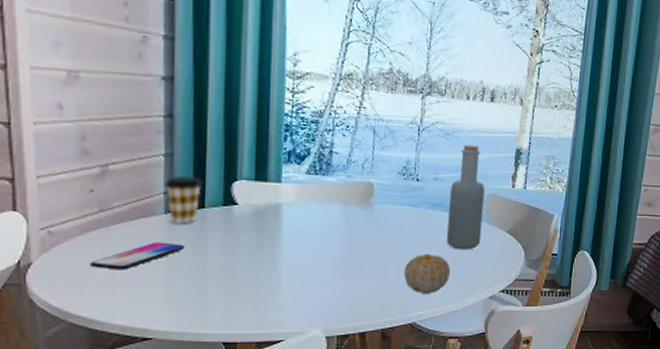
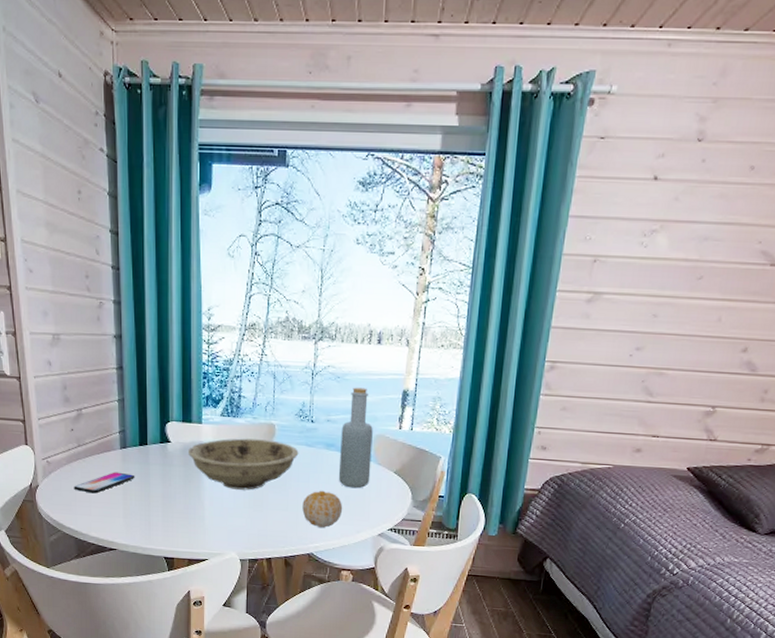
coffee cup: present [165,176,204,224] -> none [120,418,146,458]
bowl: none [262,199,402,257] -> present [189,438,299,490]

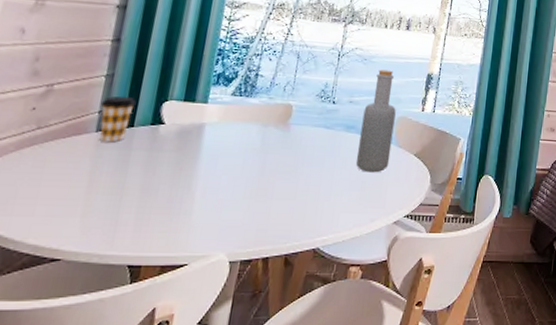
smartphone: present [74,472,135,494] -> none [16,159,110,188]
coffee cup: none [120,418,146,458] -> present [99,95,137,143]
bowl: present [189,438,299,490] -> none [185,119,316,178]
fruit: present [302,490,343,529] -> none [312,175,358,219]

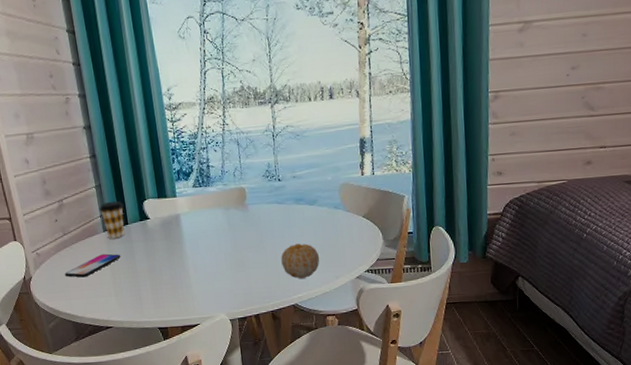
smartphone: none [16,159,110,188] -> present [65,253,121,278]
fruit: none [312,175,358,219] -> present [281,243,320,280]
bottle: present [355,69,396,173] -> none [307,141,342,238]

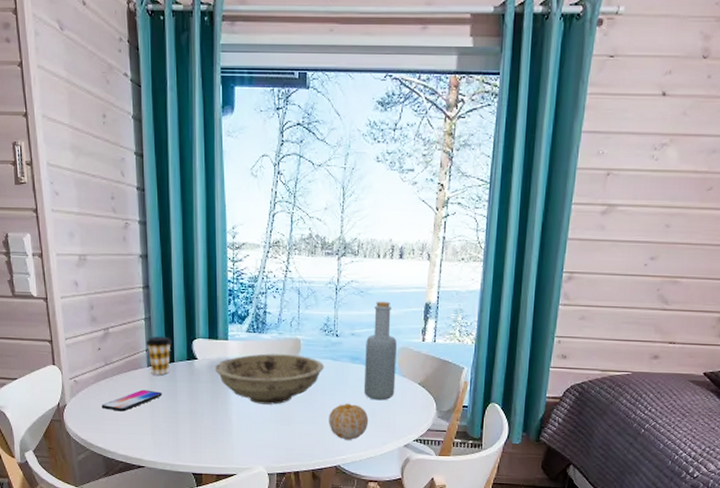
bowl: none [167,203,271,255] -> present [215,353,324,405]
bottle: none [307,141,342,238] -> present [363,301,397,401]

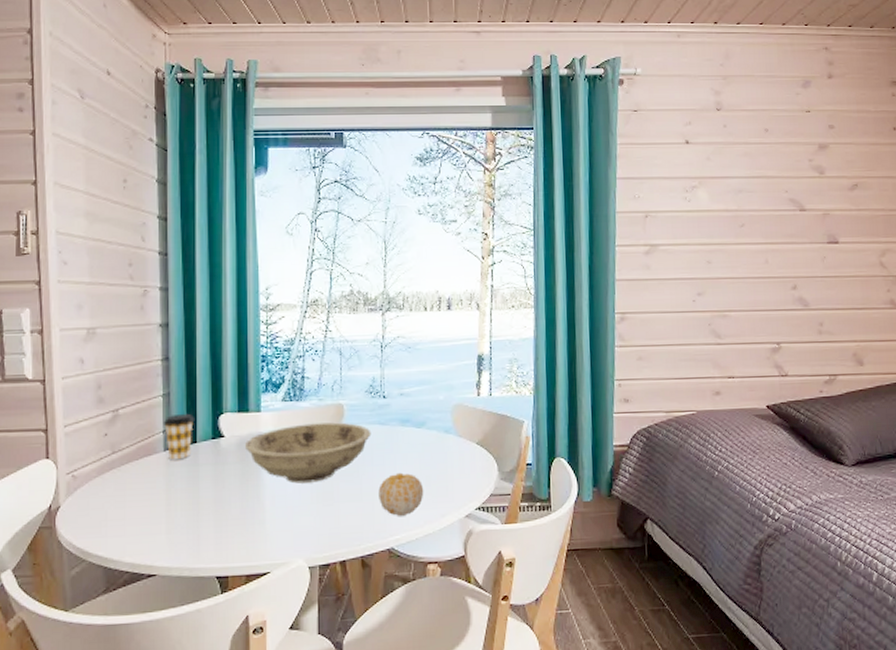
smartphone: present [101,389,163,412] -> none [105,478,182,509]
bottle: present [363,301,397,401] -> none [416,356,452,467]

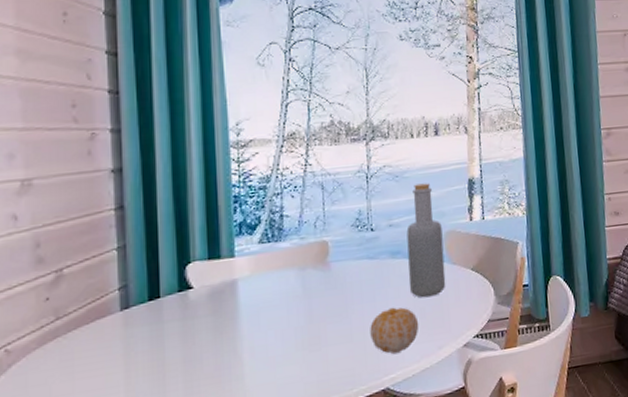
coffee cup: present [164,413,195,460] -> none [120,266,158,321]
bowl: present [245,422,372,484] -> none [218,260,360,331]
bottle: none [416,356,452,467] -> present [406,183,446,298]

